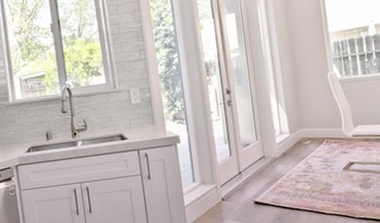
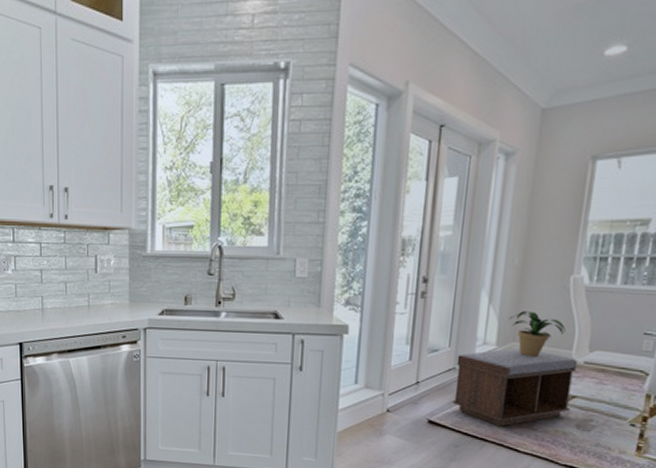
bench: none [264,132,353,197] -> present [452,348,578,427]
potted plant: none [293,103,334,138] -> present [508,311,566,357]

